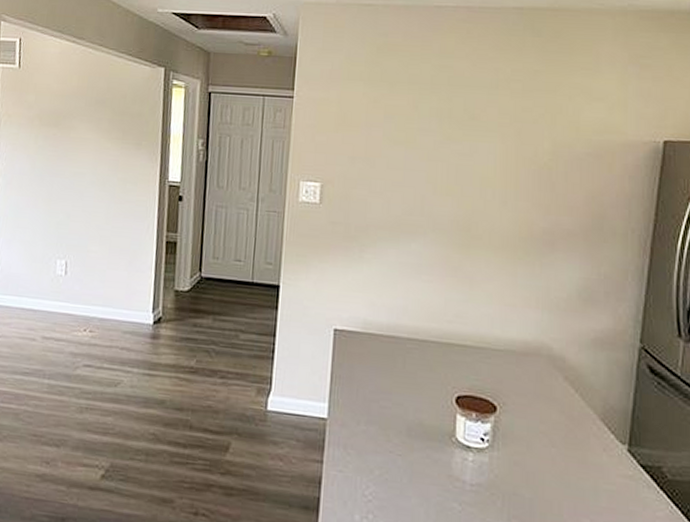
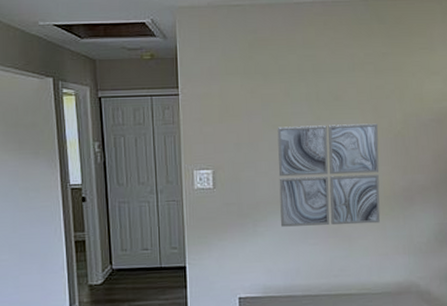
wall art: none [390,143,520,268] -> present [277,123,381,227]

